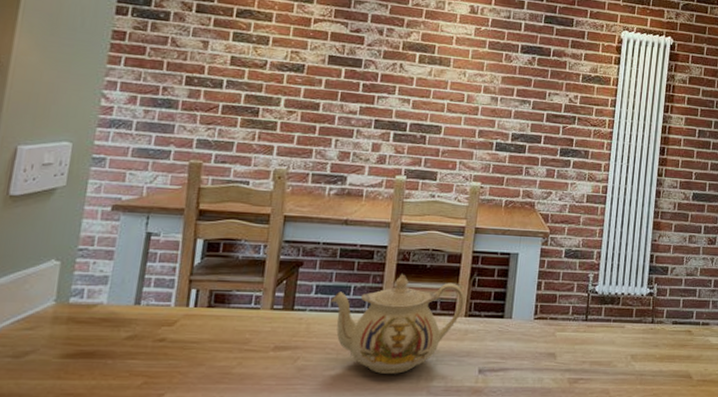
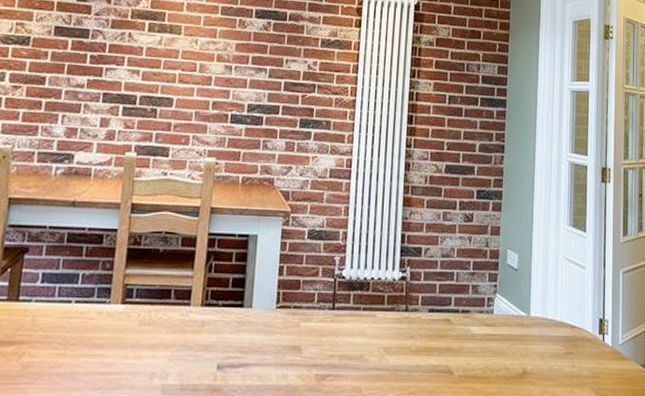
teapot: present [330,274,465,374] -> none [57,259,201,371]

